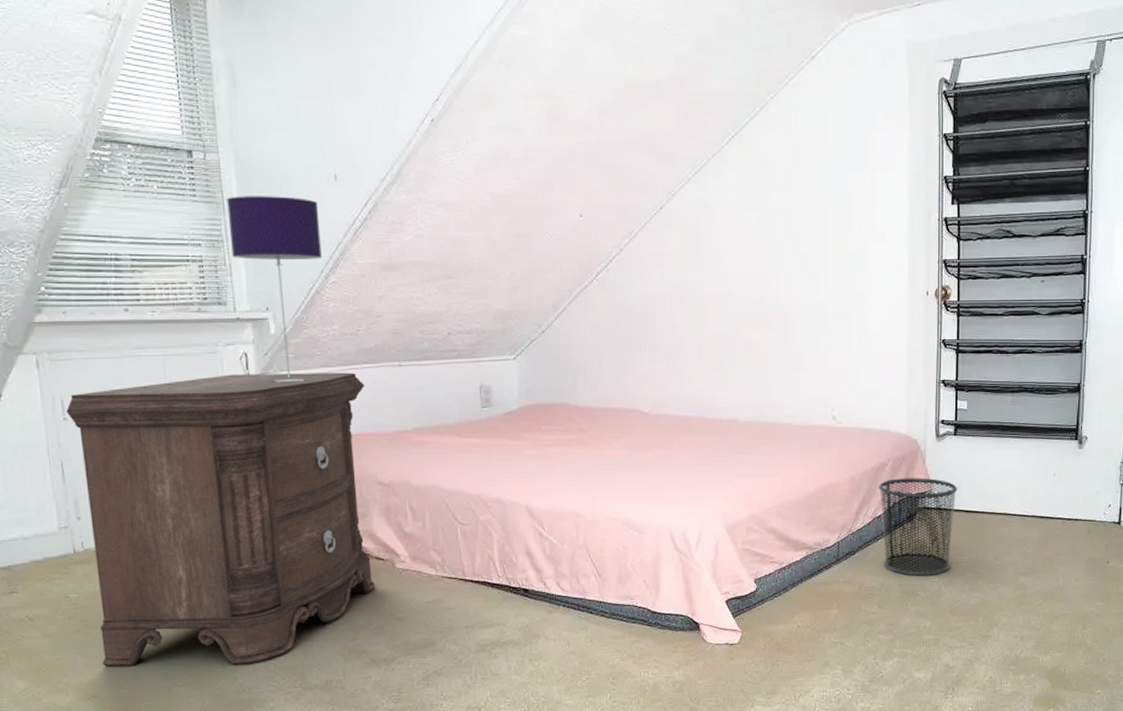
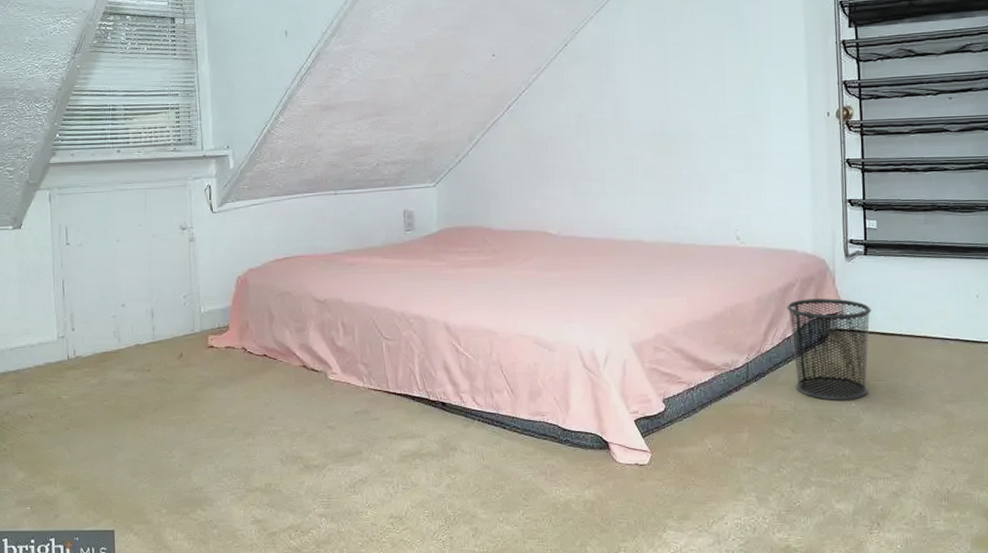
nightstand: present [66,372,376,667] -> none [69,201,311,465]
table lamp: present [227,196,322,383] -> none [200,51,273,211]

